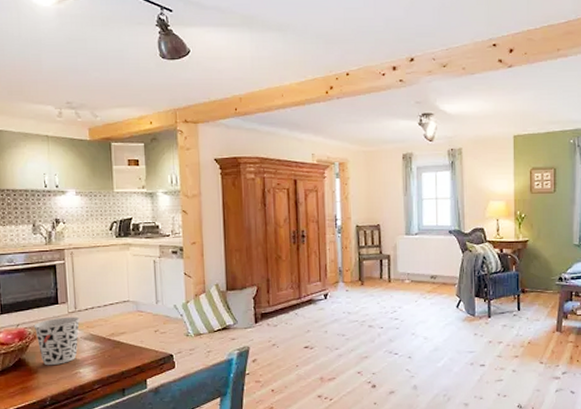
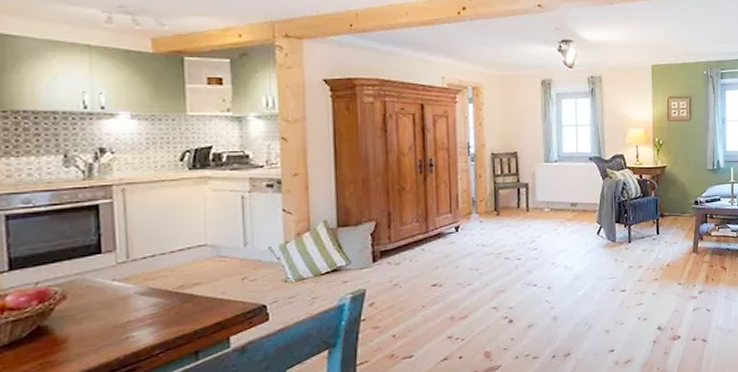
cup: present [33,317,81,366] -> none [62,268,135,332]

